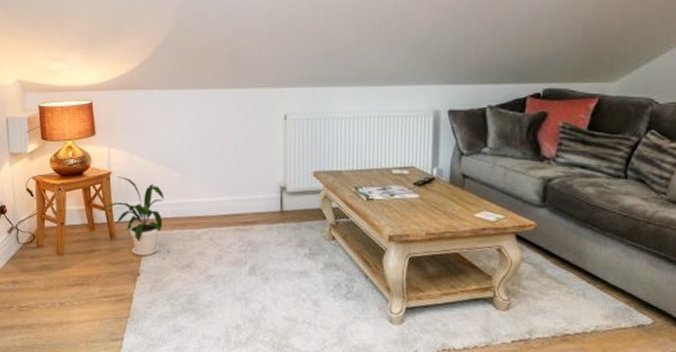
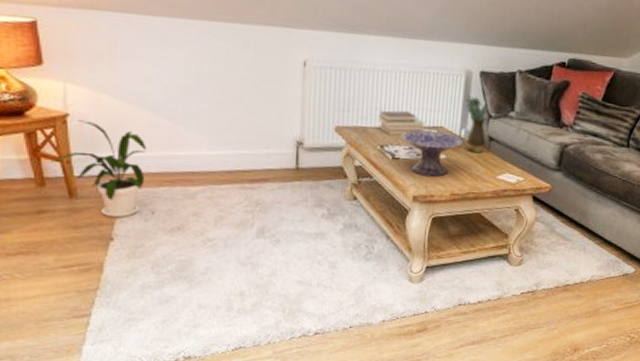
books: none [352,154,397,177] -> present [379,110,426,136]
decorative bowl: none [374,171,436,216] -> present [401,130,464,177]
vase: none [436,134,459,192] -> present [465,94,488,154]

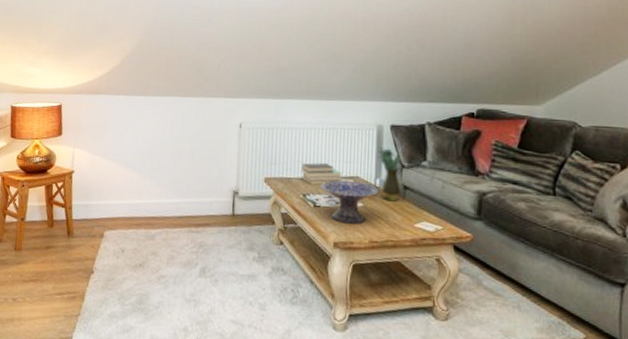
house plant: present [51,120,147,218] -> none [59,175,123,255]

